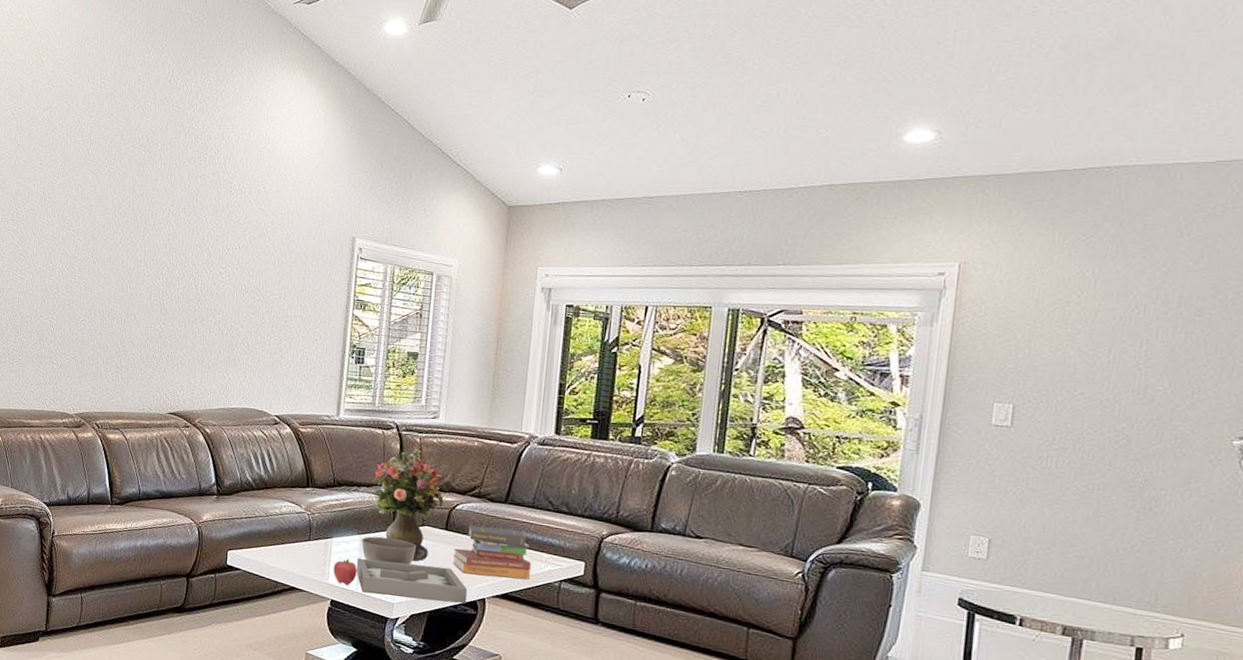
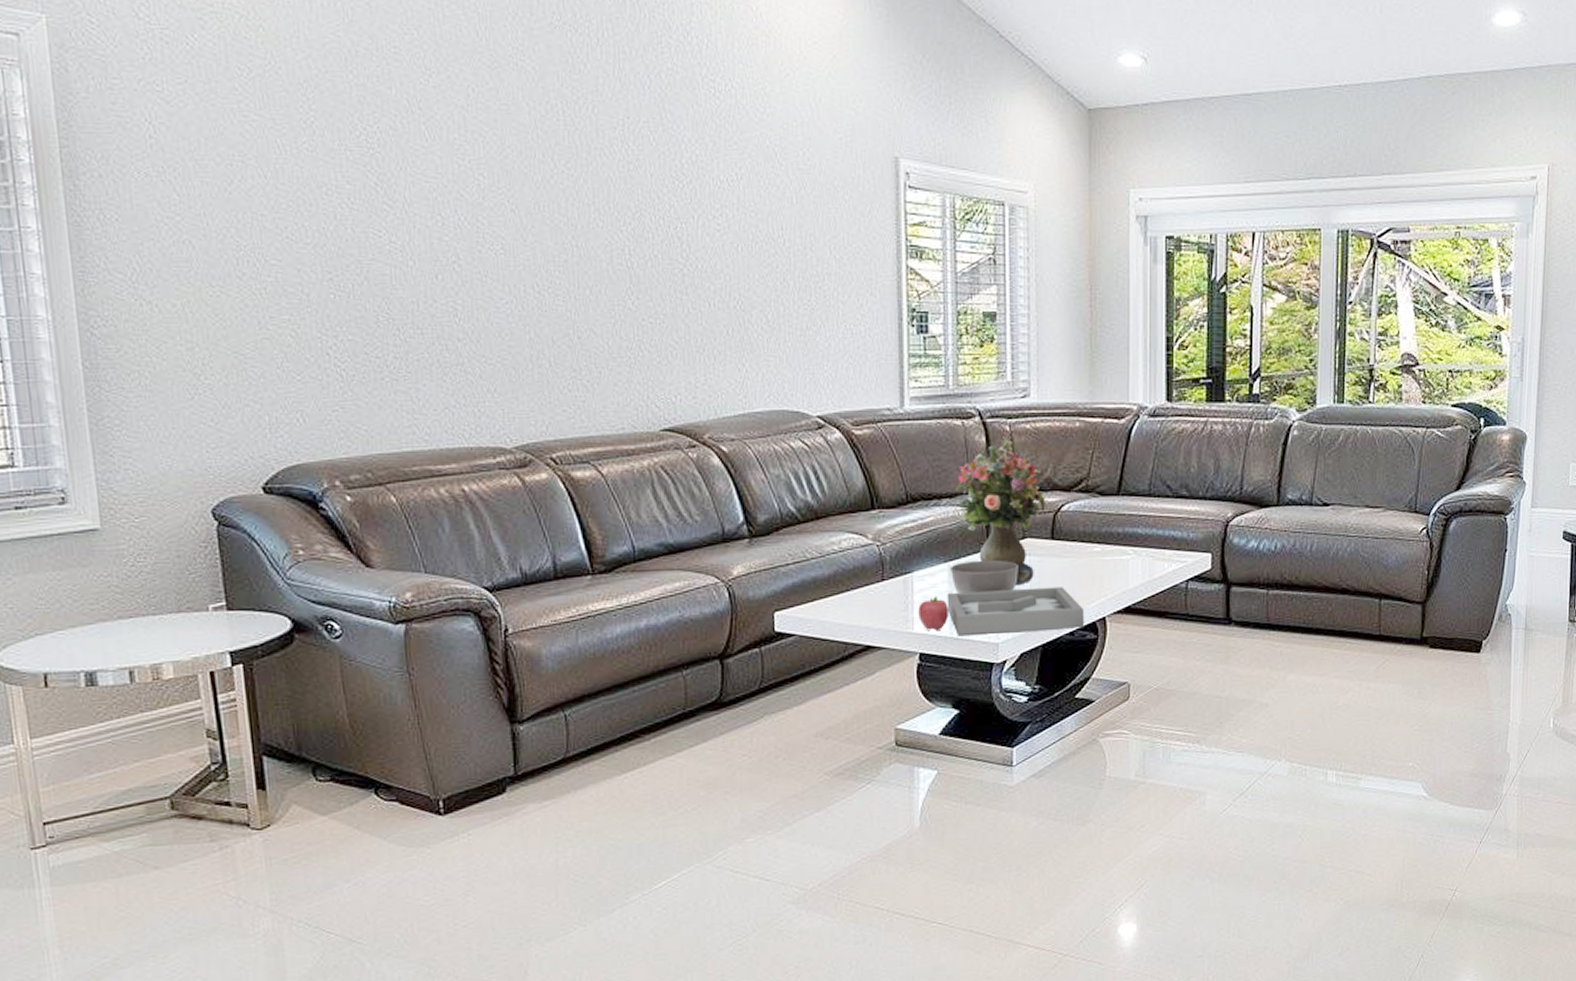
books: present [452,525,531,580] -> none [1063,527,1153,590]

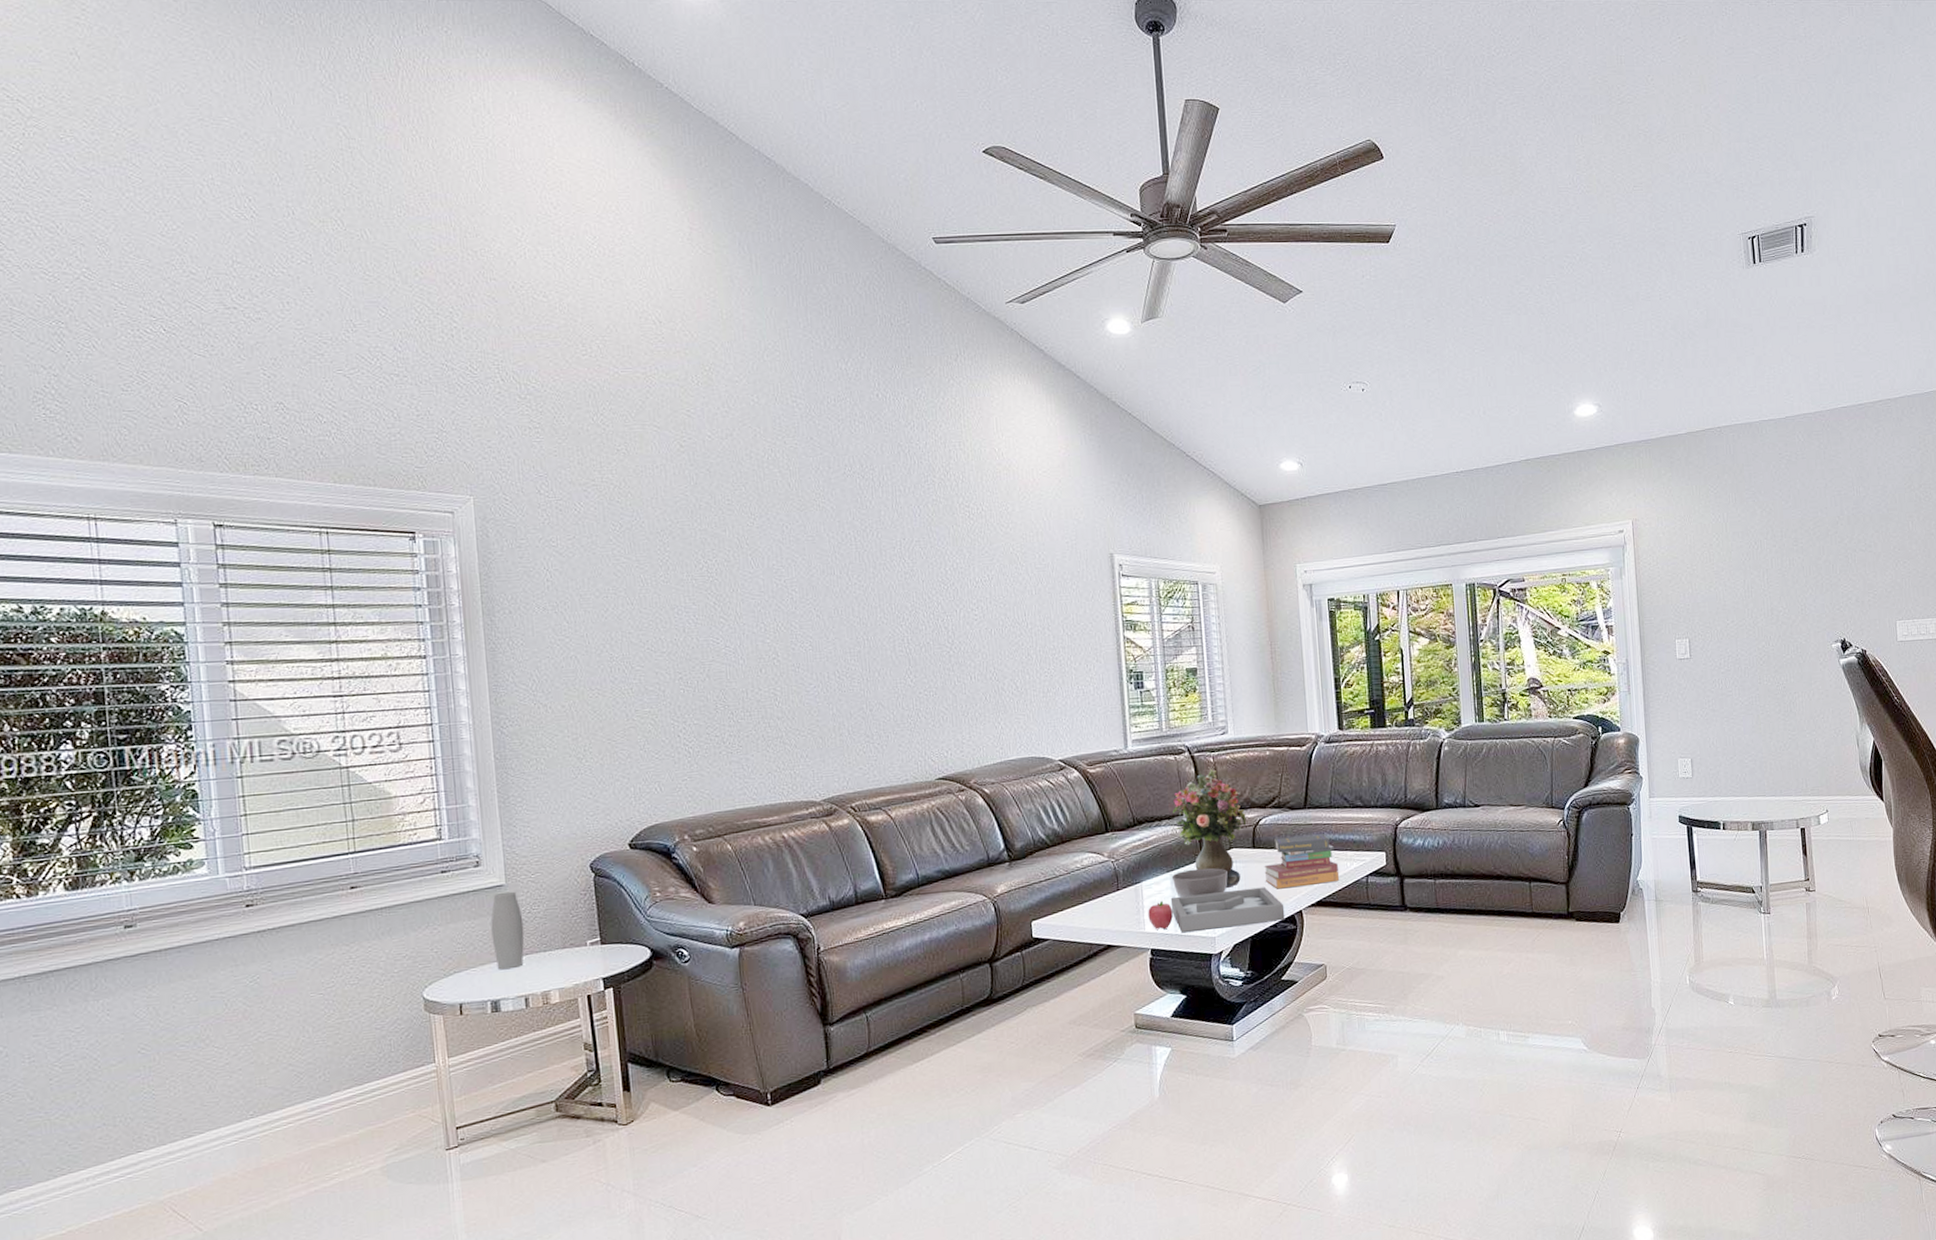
vase: none [82,537,127,635] -> present [490,891,525,970]
books: none [1063,527,1153,590] -> present [1264,834,1339,889]

